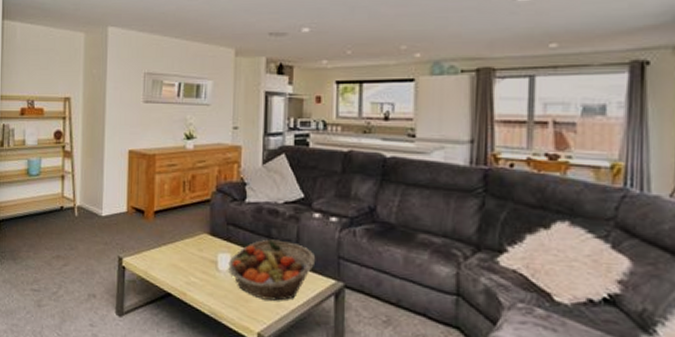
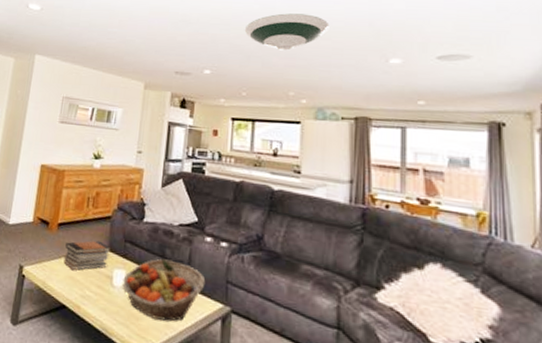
book stack: none [164,225,214,258] -> present [64,240,112,270]

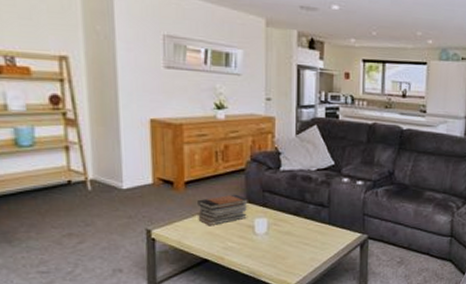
fruit basket: present [122,258,206,322] -> none [265,203,345,256]

